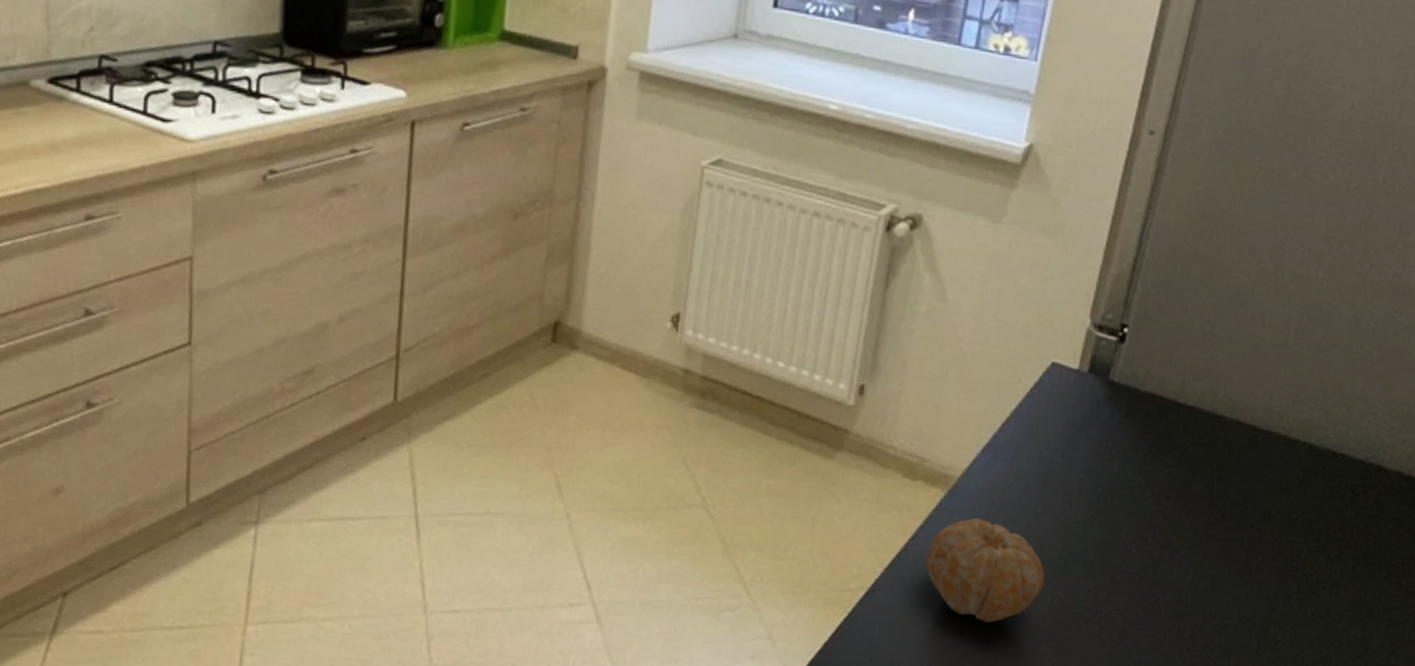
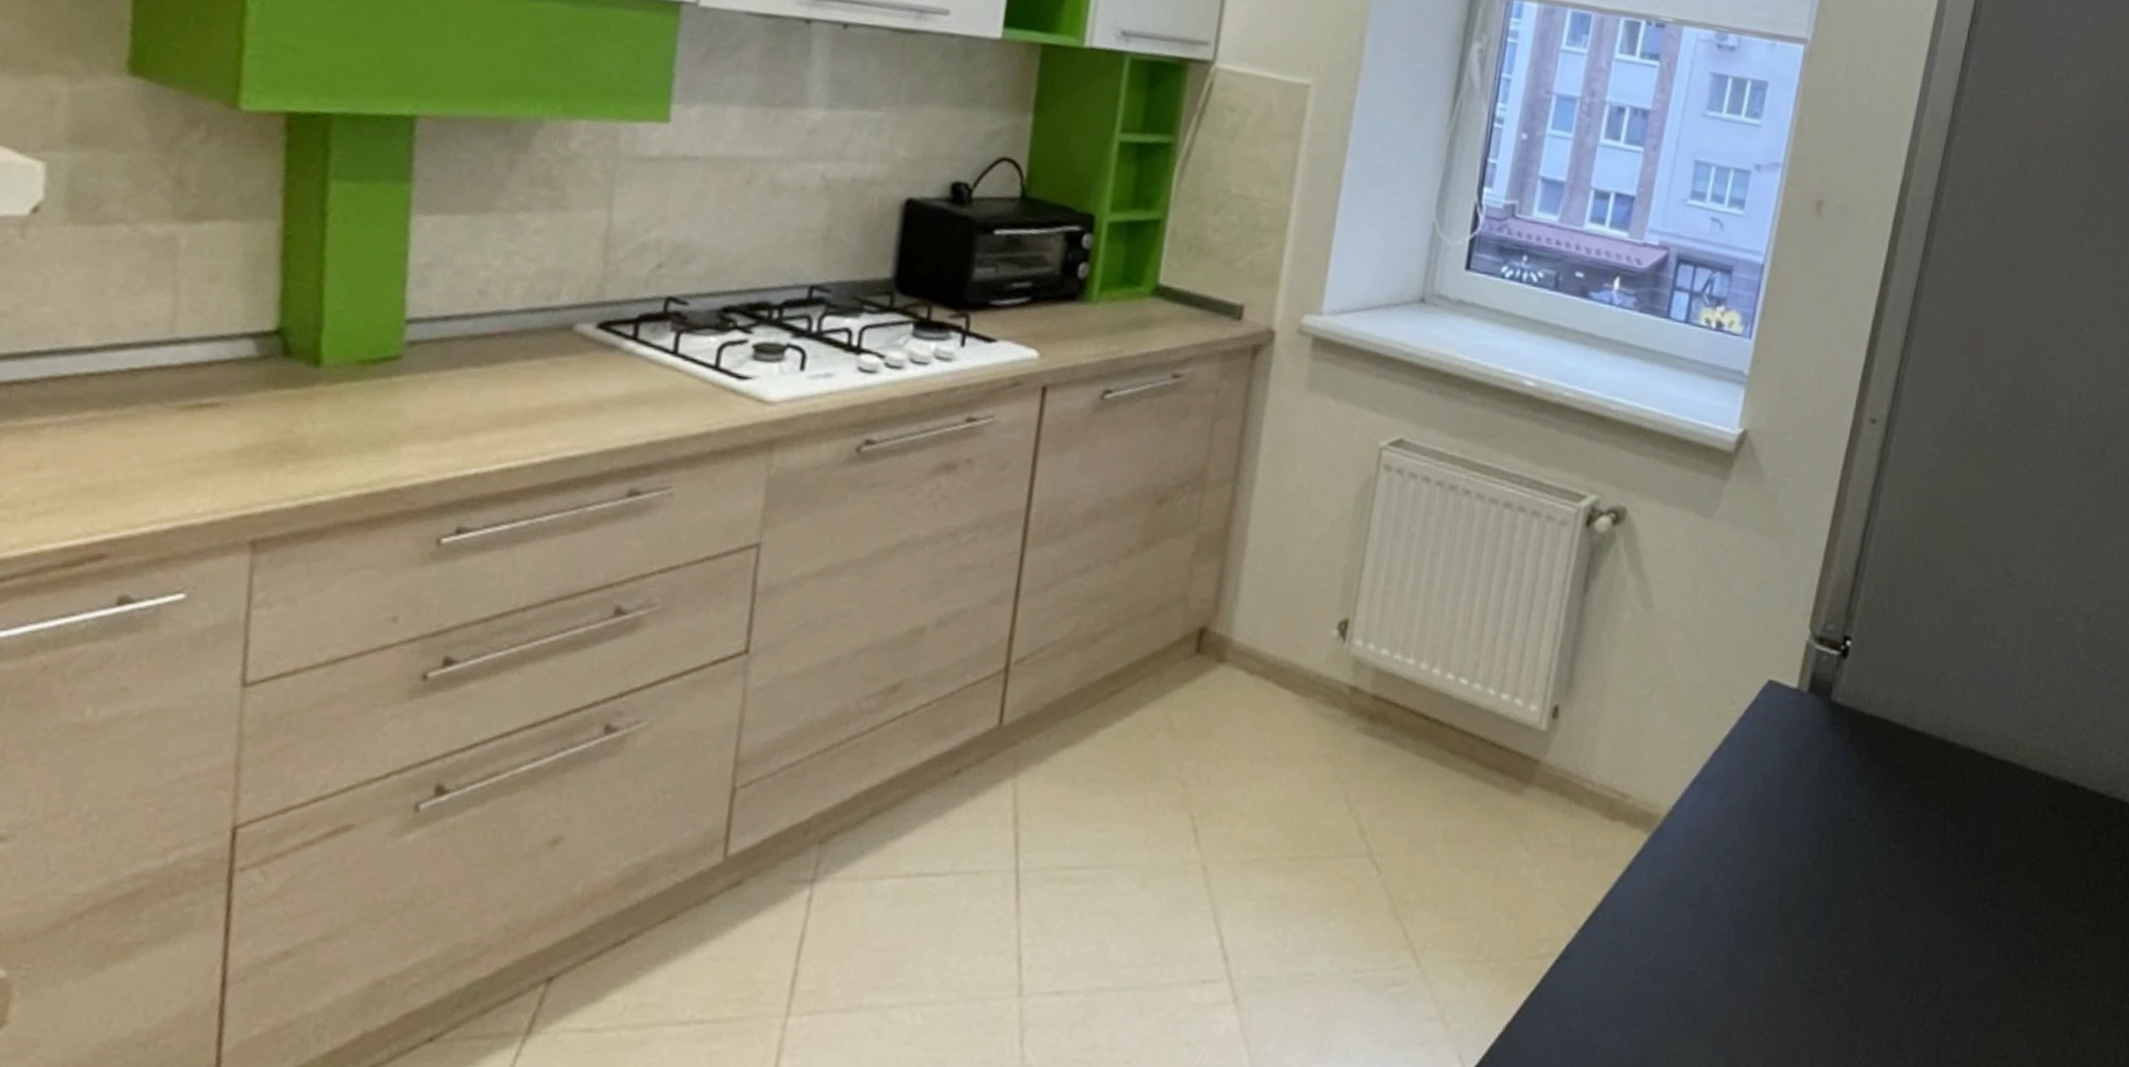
fruit: present [925,518,1045,623] -> none [1626,865,1761,994]

